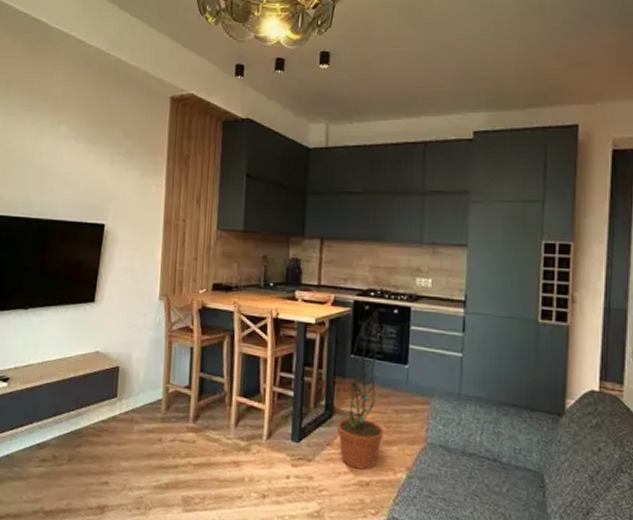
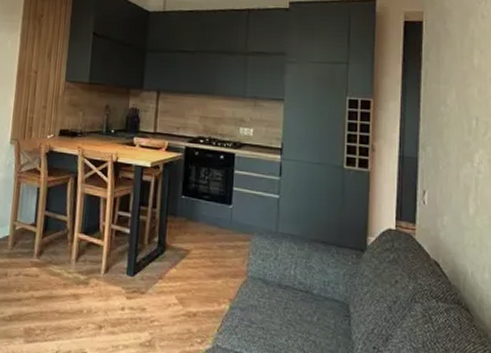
decorative plant: present [337,311,383,470] -> none [169,156,210,302]

